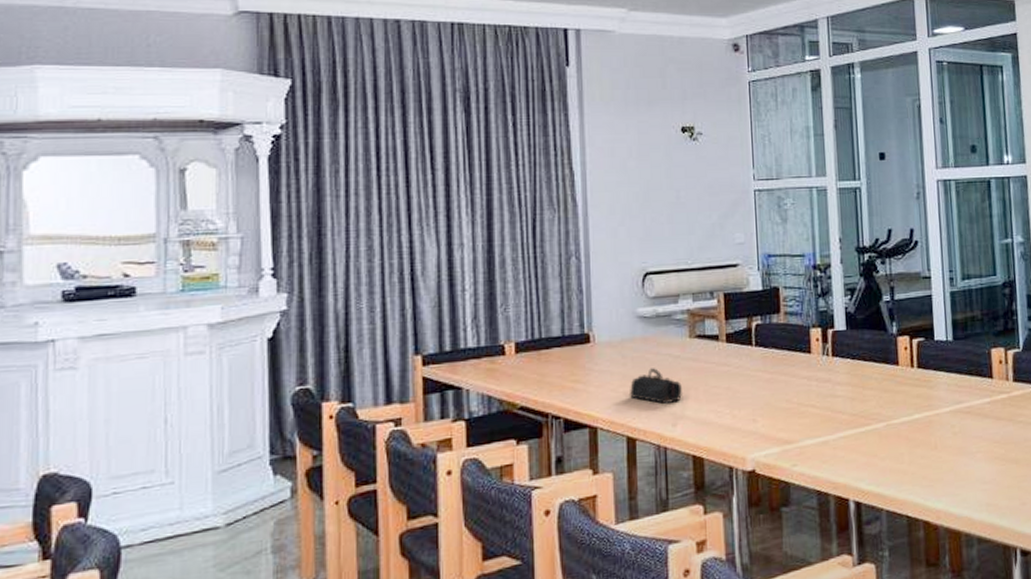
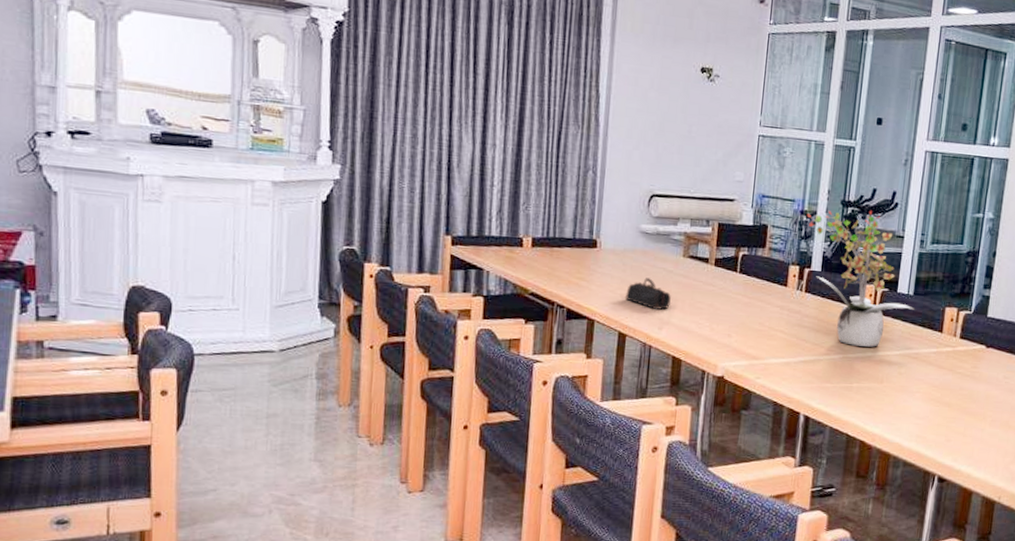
potted plant: none [820,253,957,410] -> present [806,210,915,347]

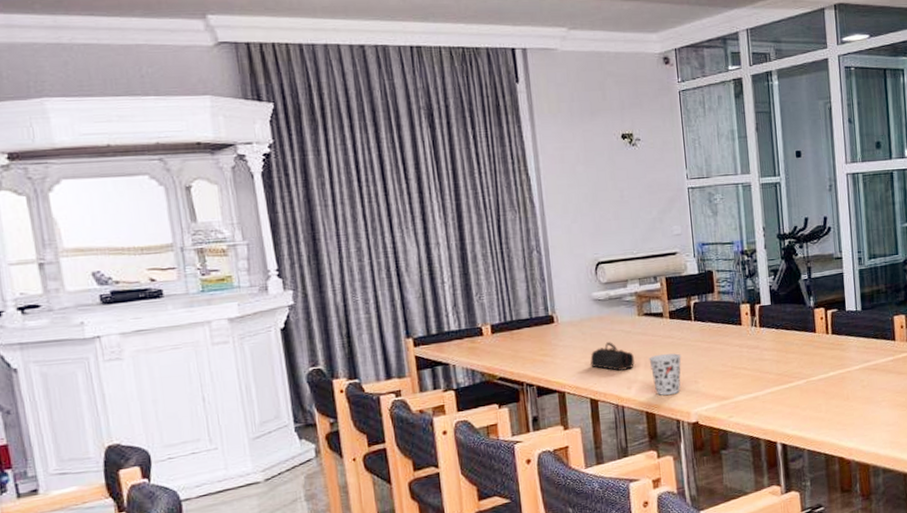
cup: none [685,300,720,344] -> present [649,353,681,396]
potted plant: present [806,210,915,347] -> none [747,238,865,369]

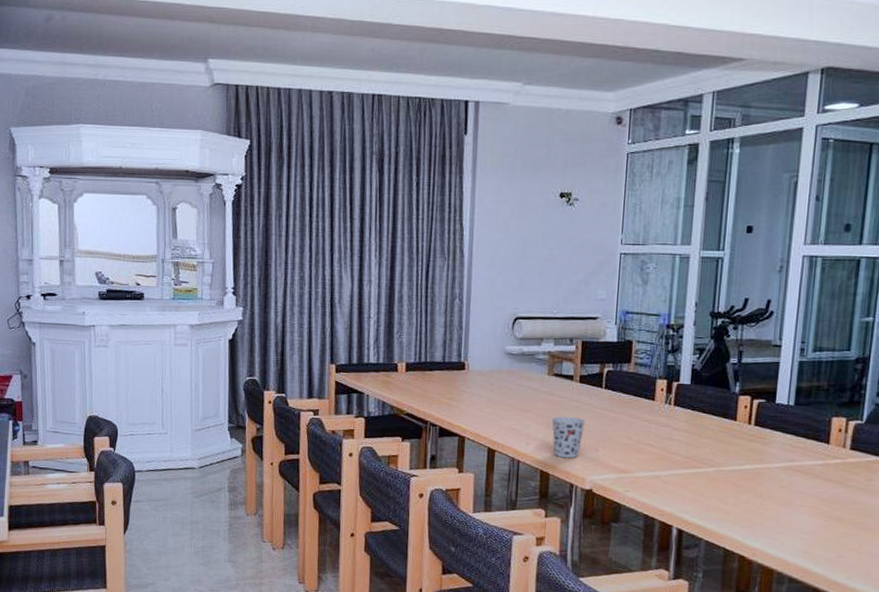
pencil case: present [590,342,635,371] -> none [494,396,537,426]

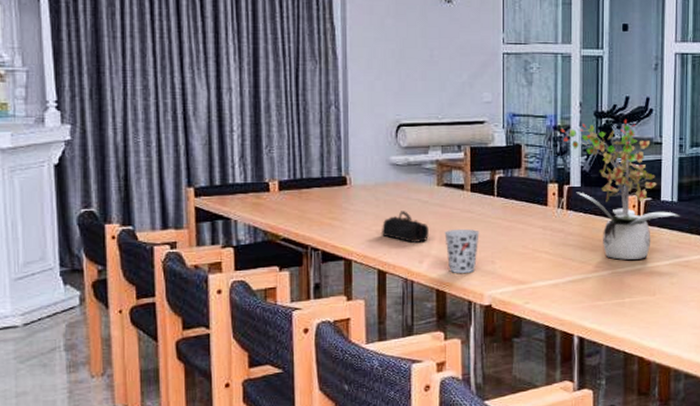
pencil case: none [494,396,537,426] -> present [382,211,429,243]
potted plant: none [673,320,796,460] -> present [560,119,680,260]

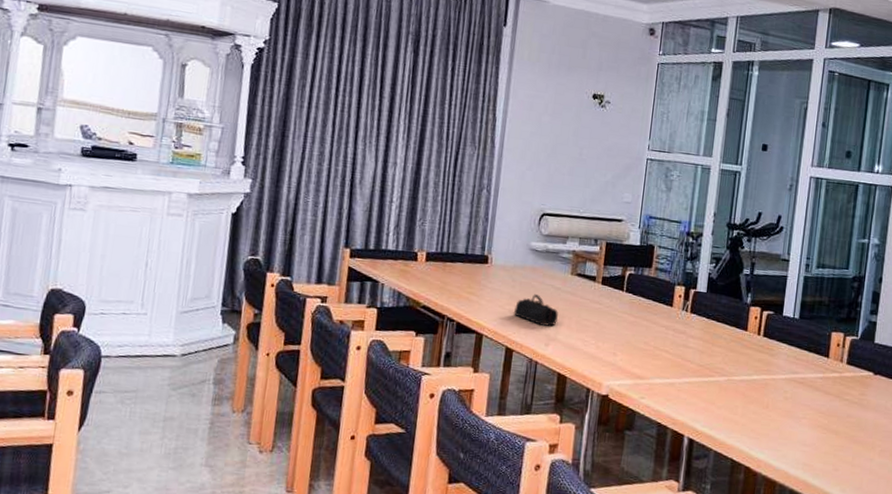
cup: present [444,228,480,273] -> none [571,317,606,362]
potted plant: present [560,119,680,260] -> none [692,233,800,370]

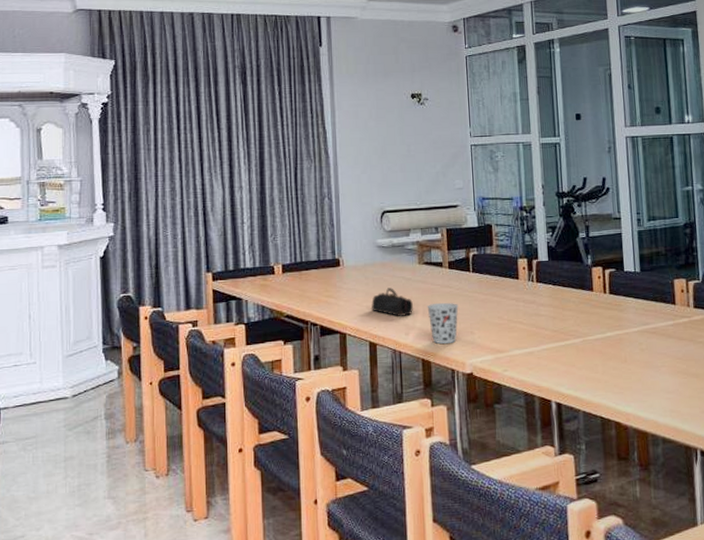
cup: none [571,317,606,362] -> present [427,302,459,344]

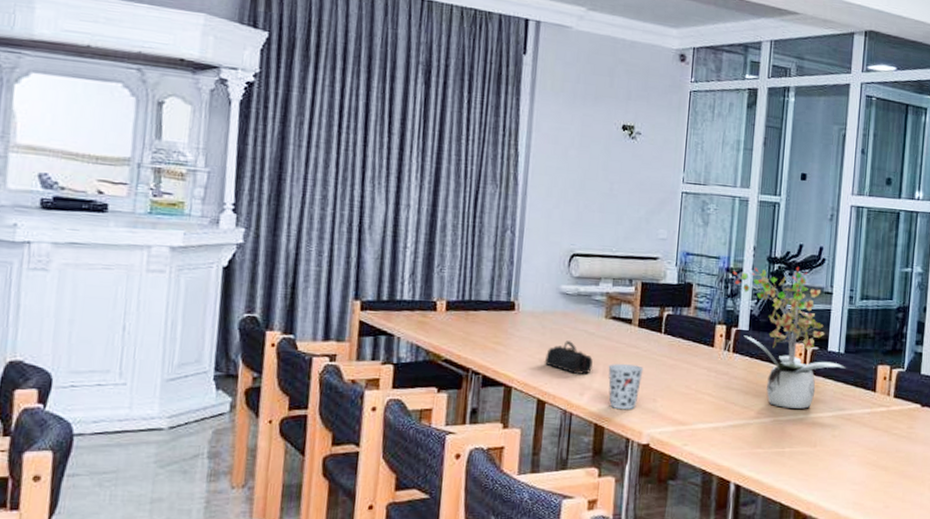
potted plant: none [526,197,644,328] -> present [732,266,846,409]

